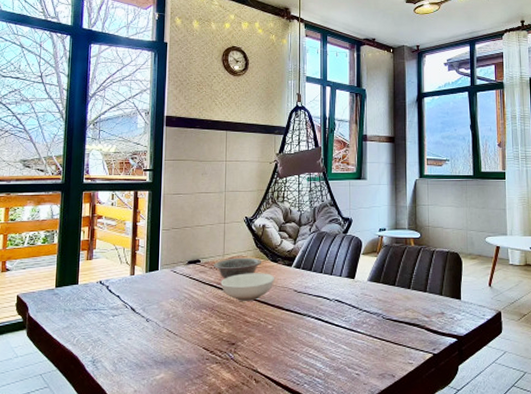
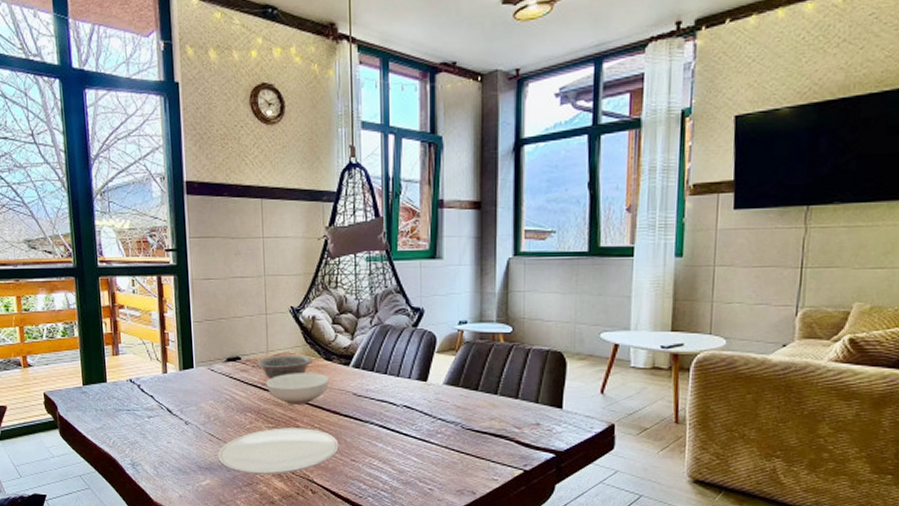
plate: none [173,322,281,366] -> present [217,428,339,474]

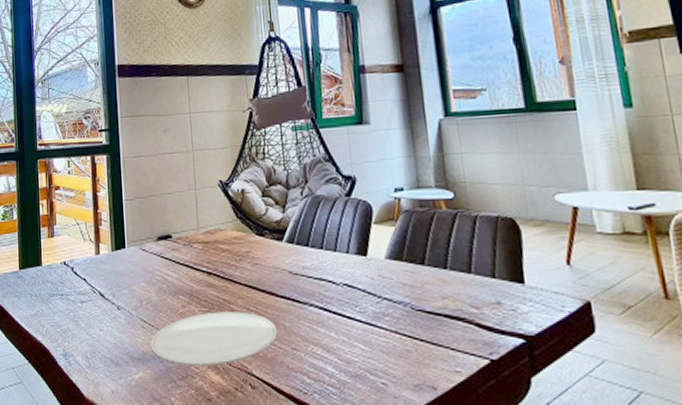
decorative bowl: present [256,354,314,380] -> none [187,230,246,258]
bowl: present [266,373,330,405] -> none [197,250,264,285]

